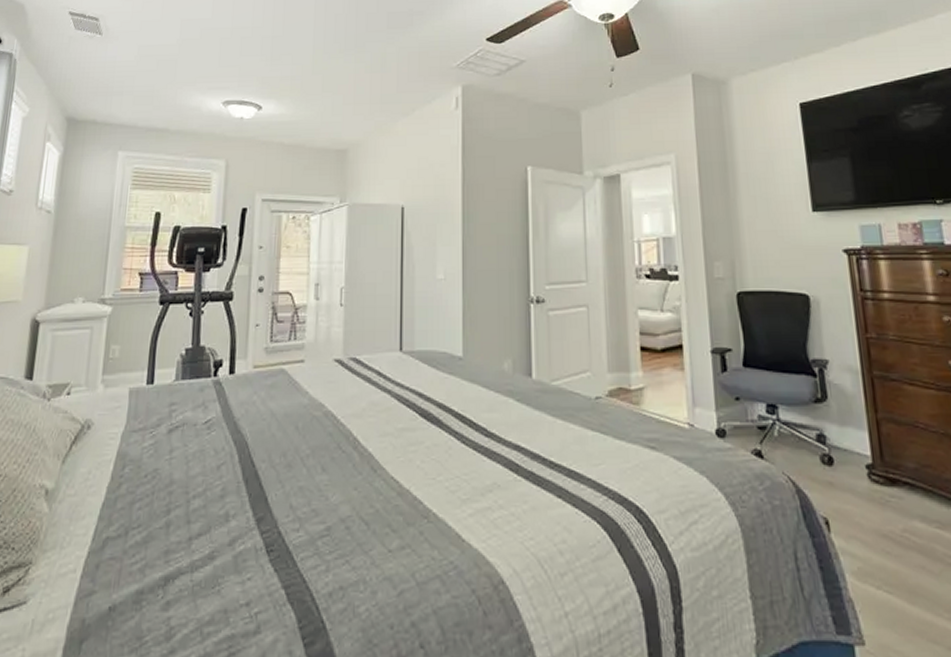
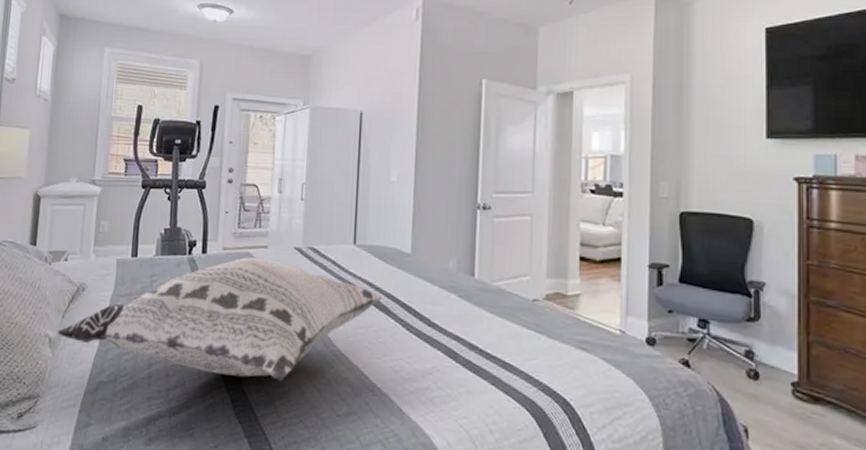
decorative pillow: none [55,373,435,517] -> present [57,257,383,382]

